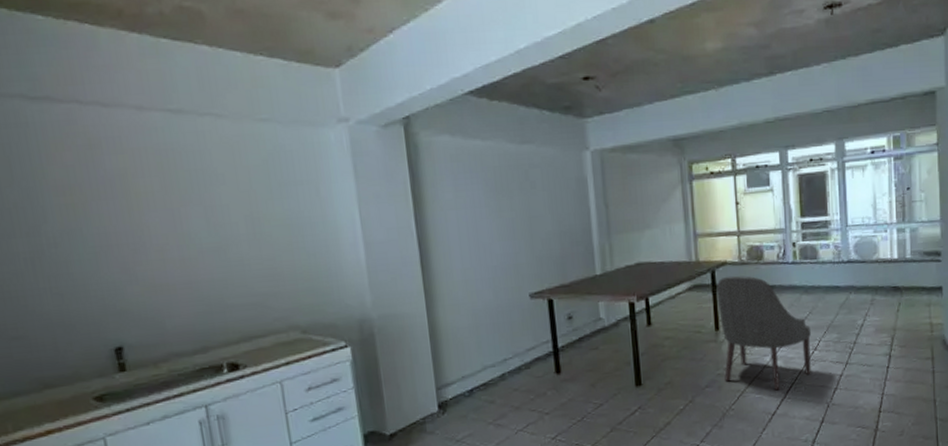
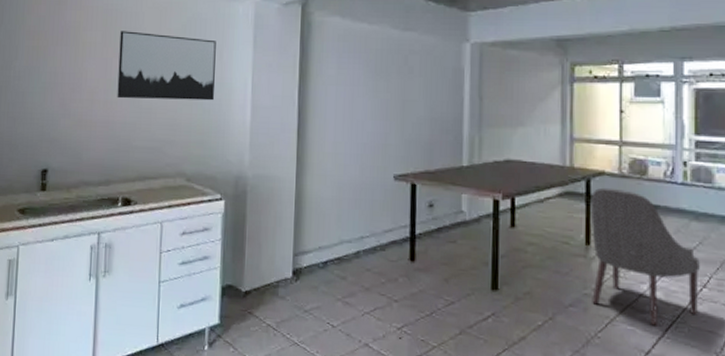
wall art: none [183,173,319,254] -> present [117,31,216,101]

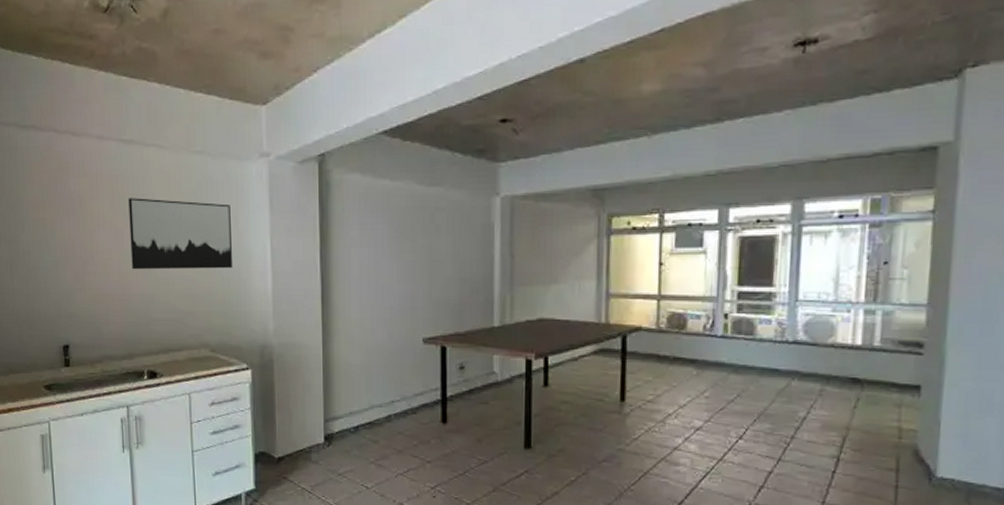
chair: present [590,187,700,326] -> none [626,343,737,478]

